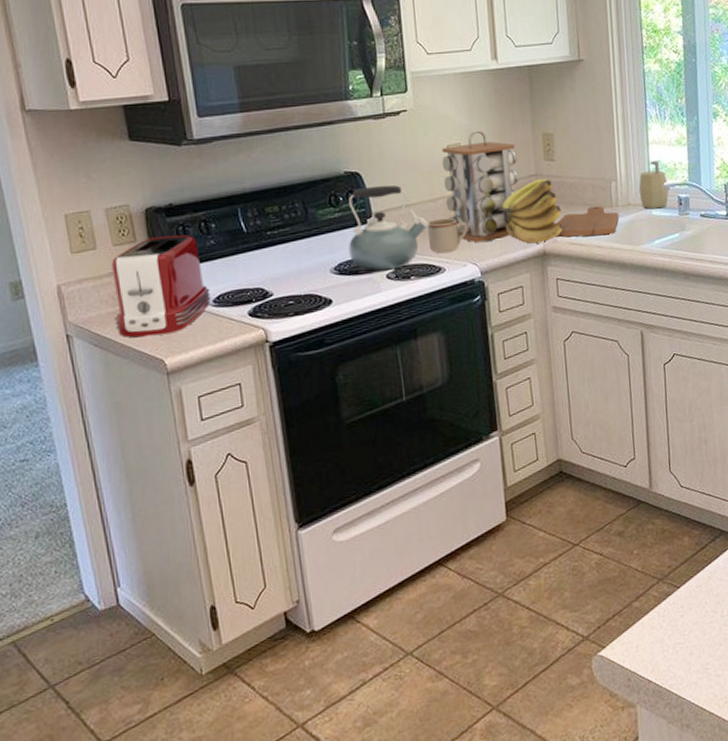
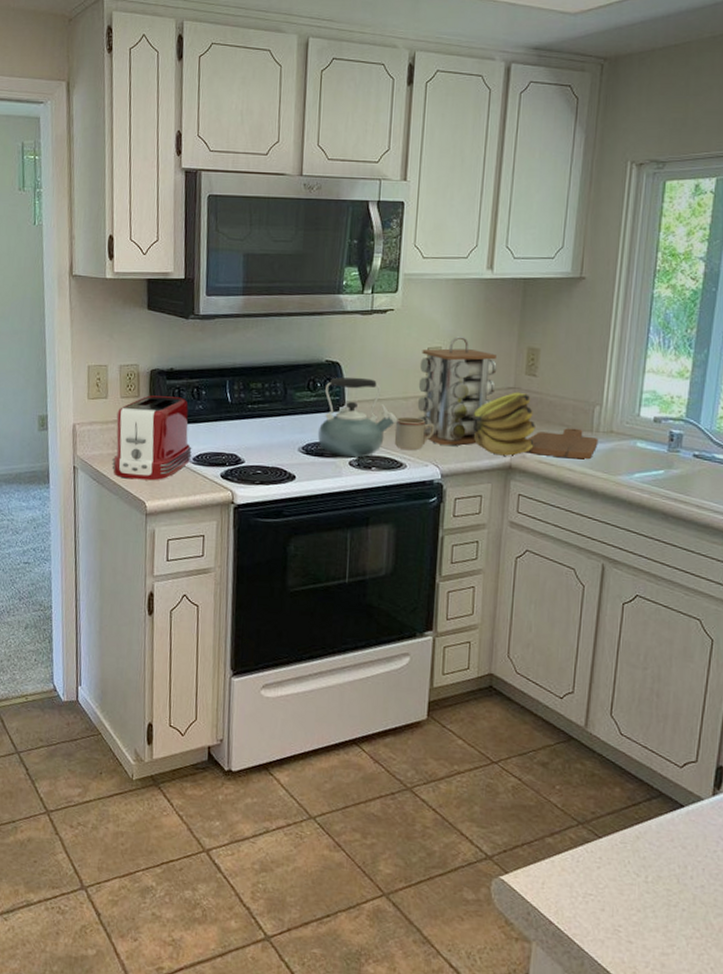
soap dispenser: present [638,161,669,209] -> none [624,391,661,441]

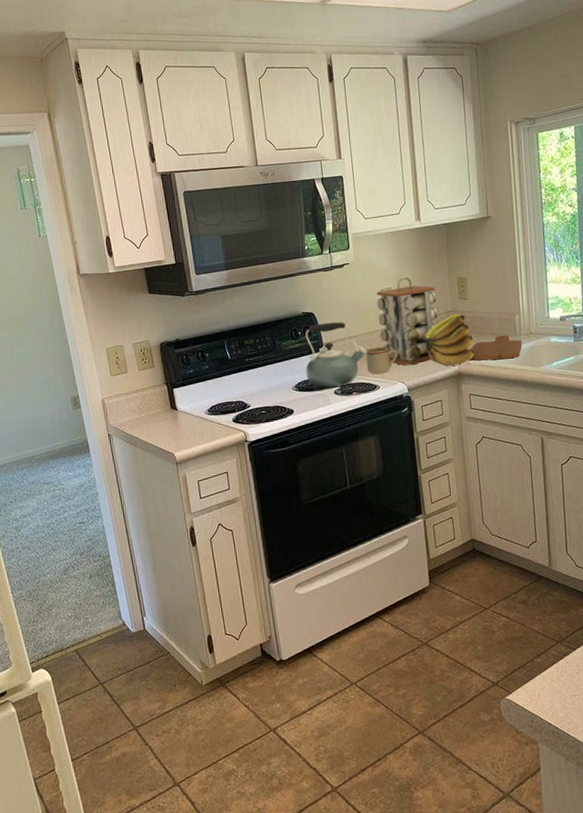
toaster: present [111,395,192,481] -> none [137,362,206,437]

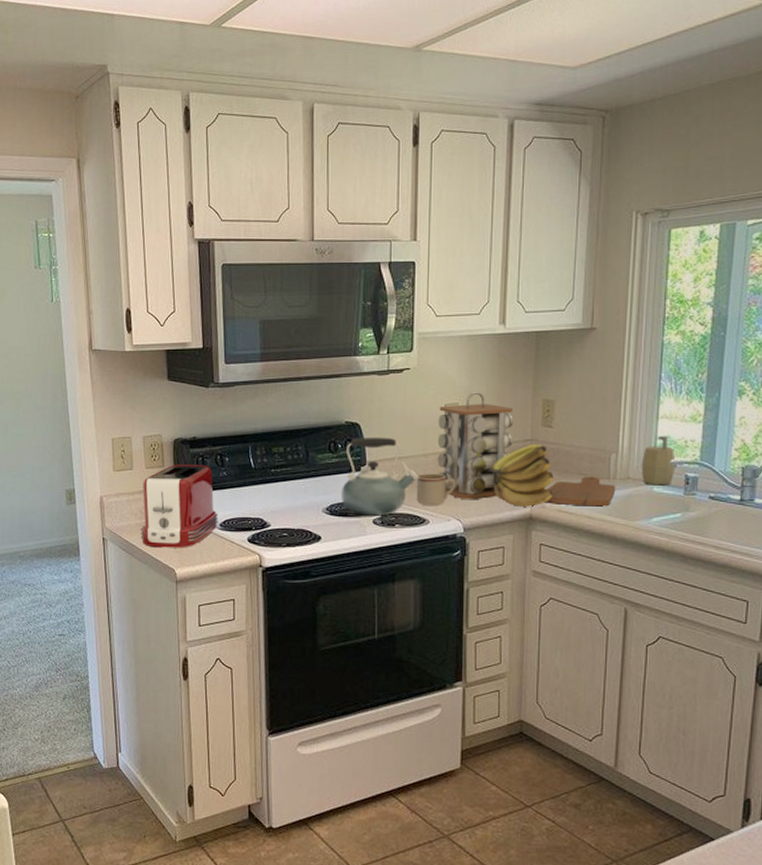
toaster: none [137,362,206,437] -> present [140,464,218,548]
soap dispenser: none [538,297,565,337] -> present [641,436,676,486]

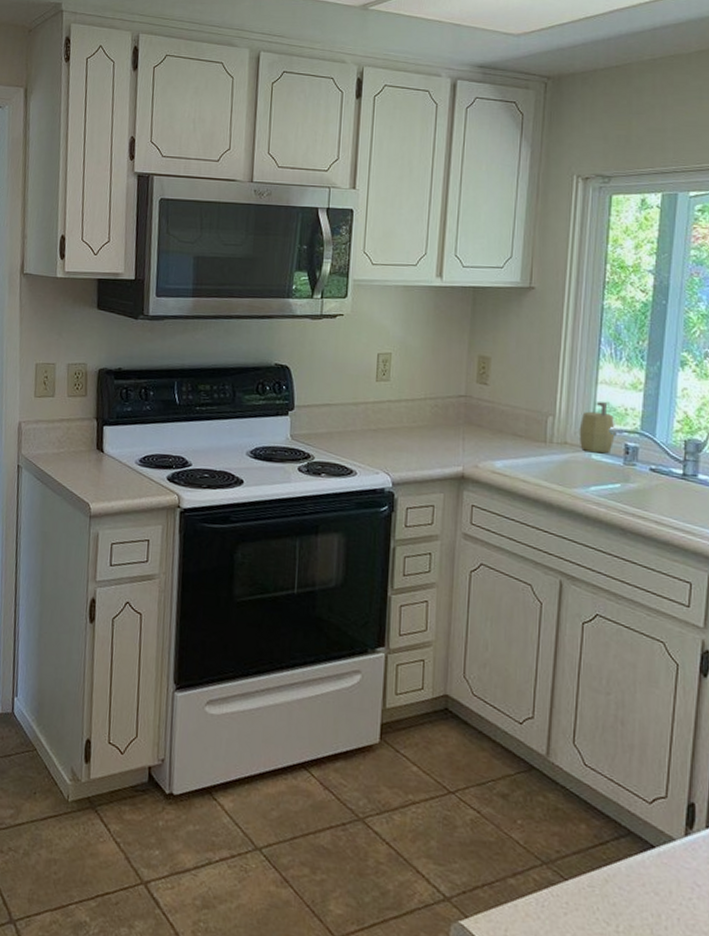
toaster: present [140,464,218,548] -> none [56,395,139,482]
kettle: present [340,437,419,516] -> none [266,381,348,464]
mug: present [416,473,456,506] -> none [344,422,386,458]
spice rack: present [437,391,514,499] -> none [367,342,448,454]
banana: present [492,443,553,507] -> none [424,400,488,466]
cutting board: present [546,476,616,507] -> none [479,438,553,471]

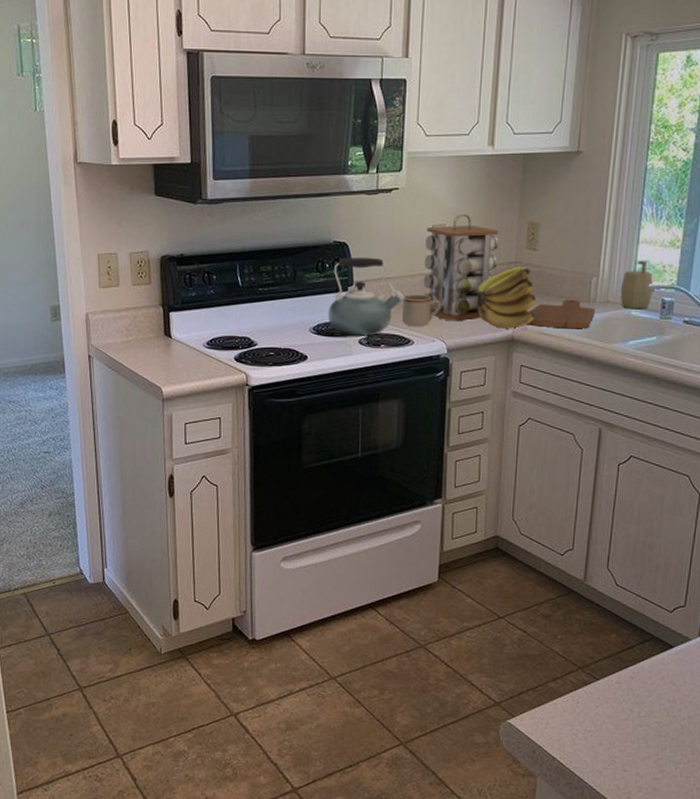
kettle: none [266,381,348,464] -> present [327,257,405,336]
mug: none [344,422,386,458] -> present [401,294,441,327]
spice rack: none [367,342,448,454] -> present [423,212,499,321]
banana: none [424,400,488,466] -> present [476,266,536,329]
cutting board: none [479,438,553,471] -> present [528,299,596,330]

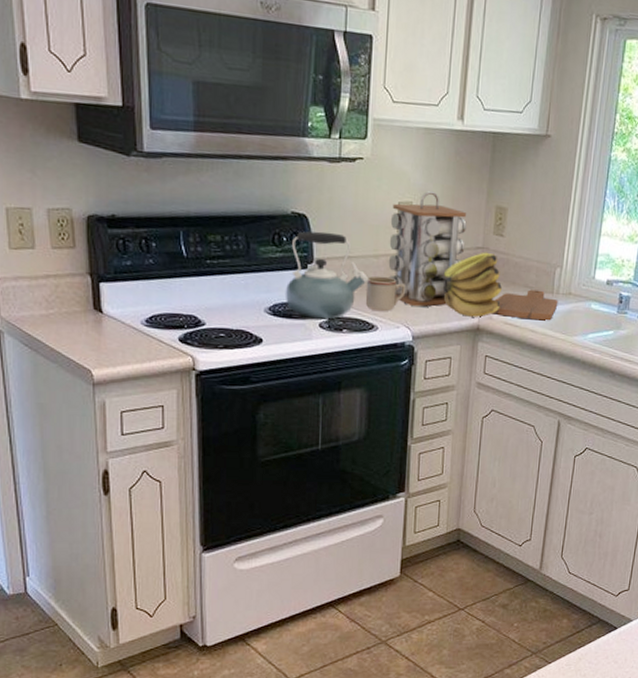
soap dispenser: present [620,261,654,310] -> none [581,254,613,303]

